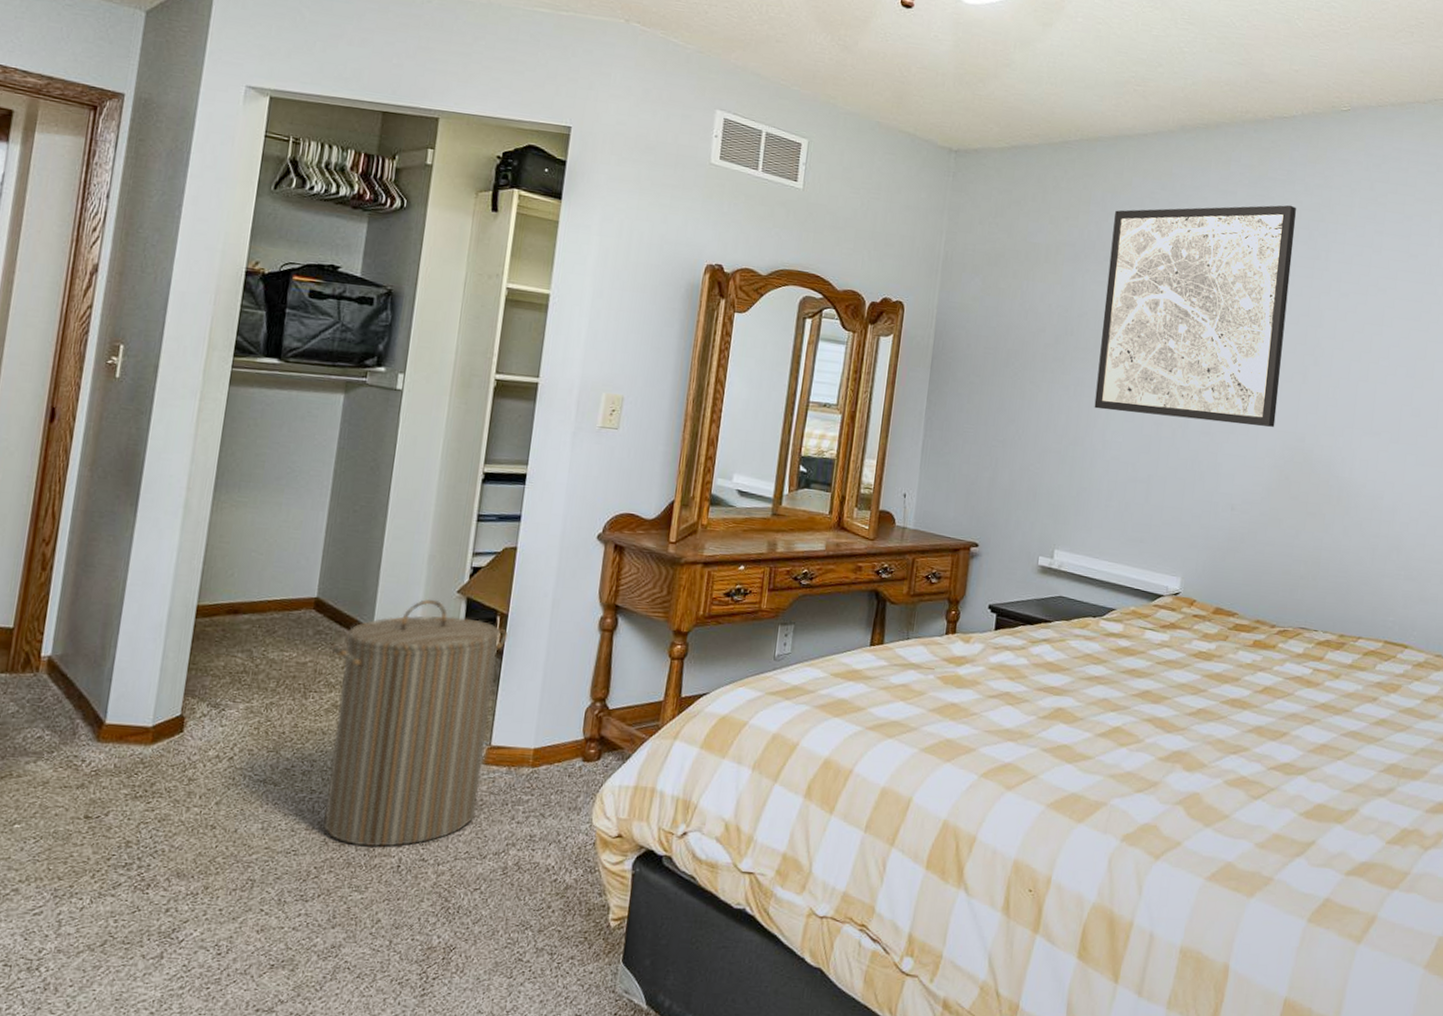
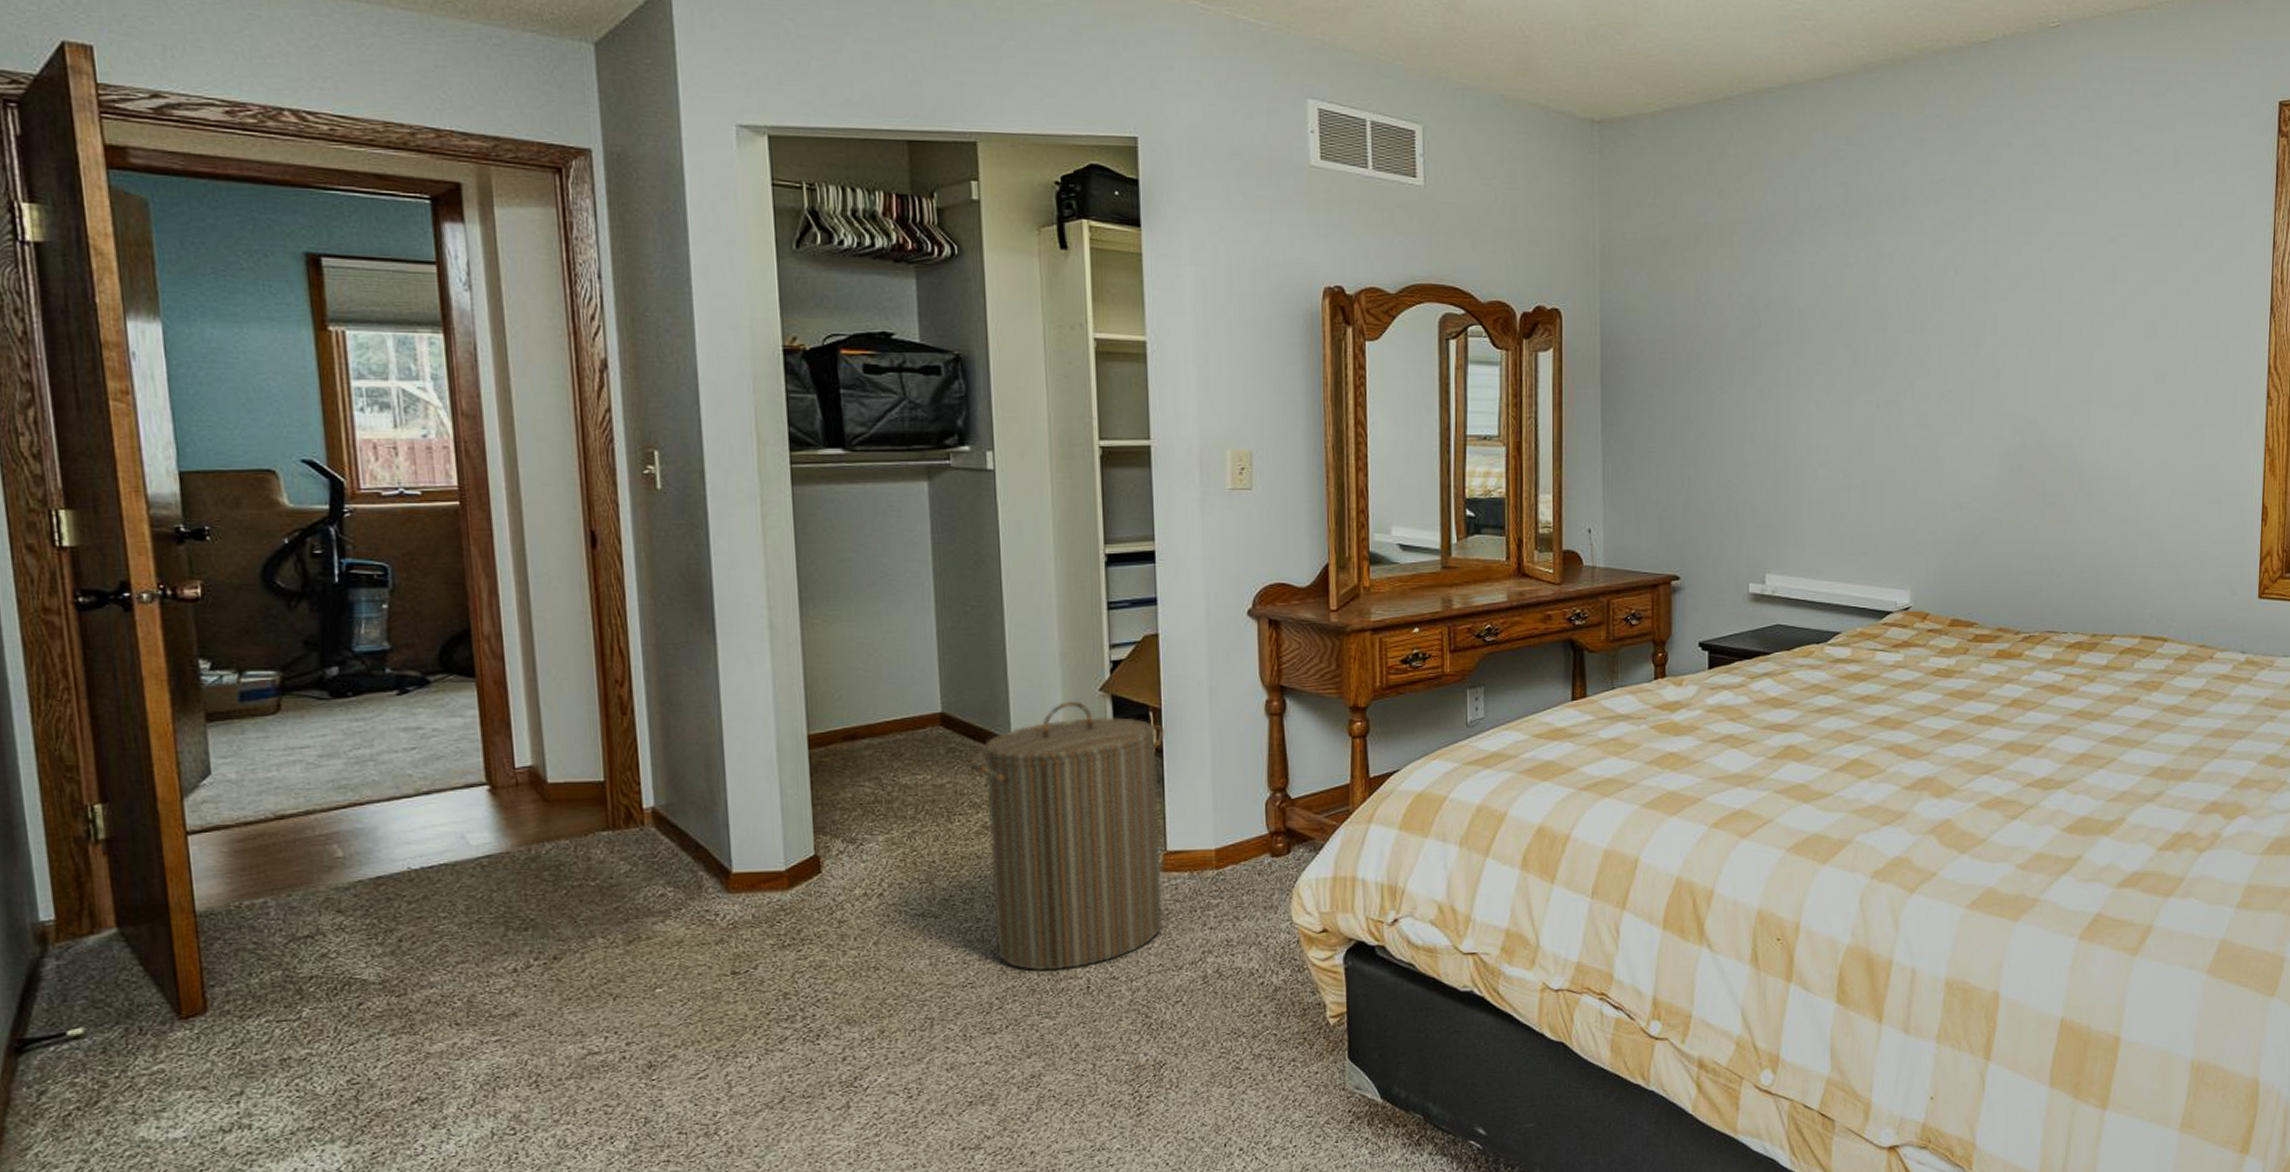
wall art: present [1094,205,1296,427] -> none [1793,148,2006,412]

